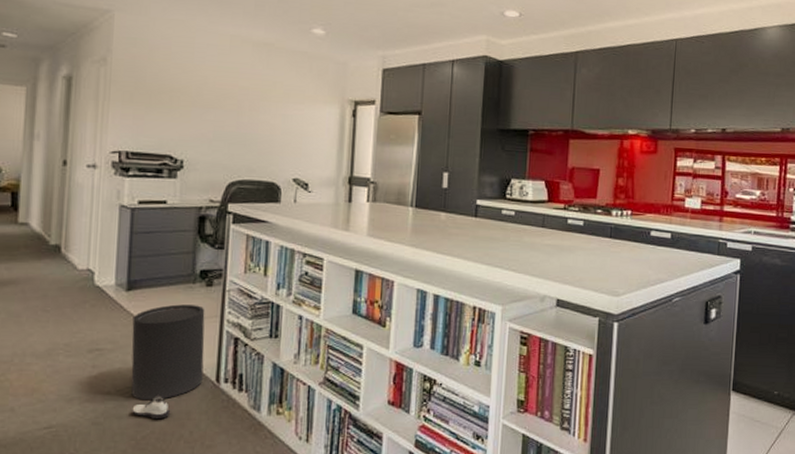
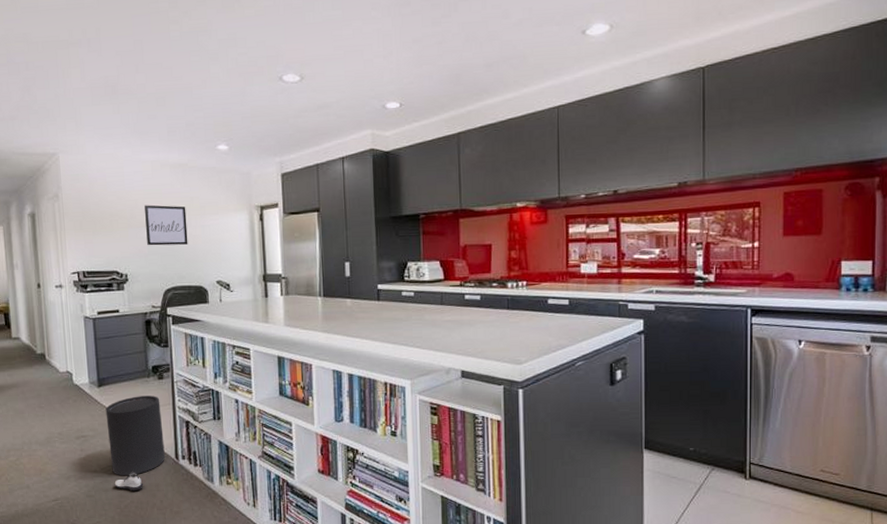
wall art: none [213,83,266,134] -> present [145,205,188,246]

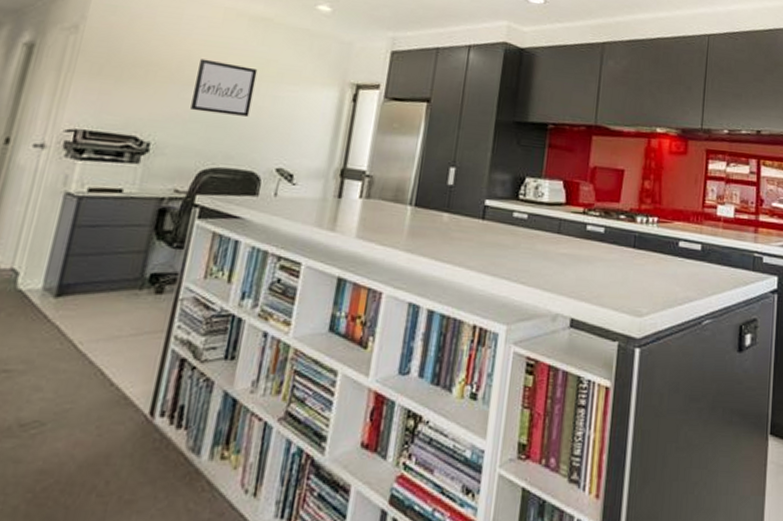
trash can: present [105,395,165,476] -> none [38,315,150,439]
shoe: present [114,472,144,492] -> none [34,432,86,465]

